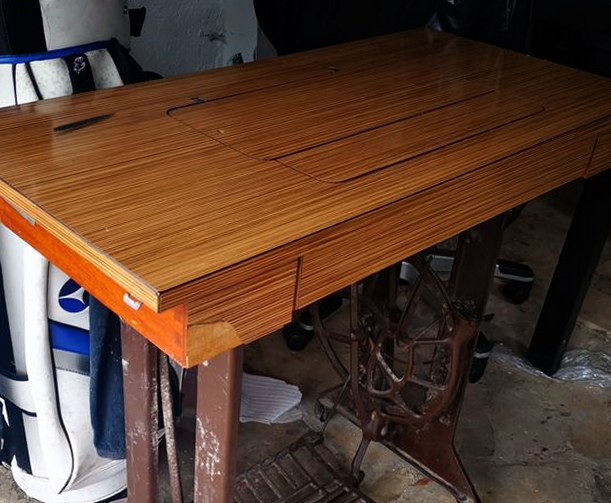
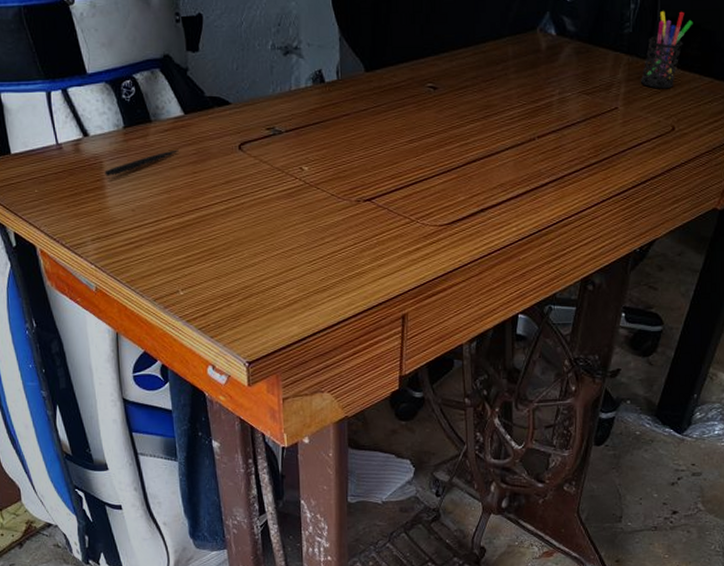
pen holder: none [514,14,561,77] -> present [640,11,693,89]

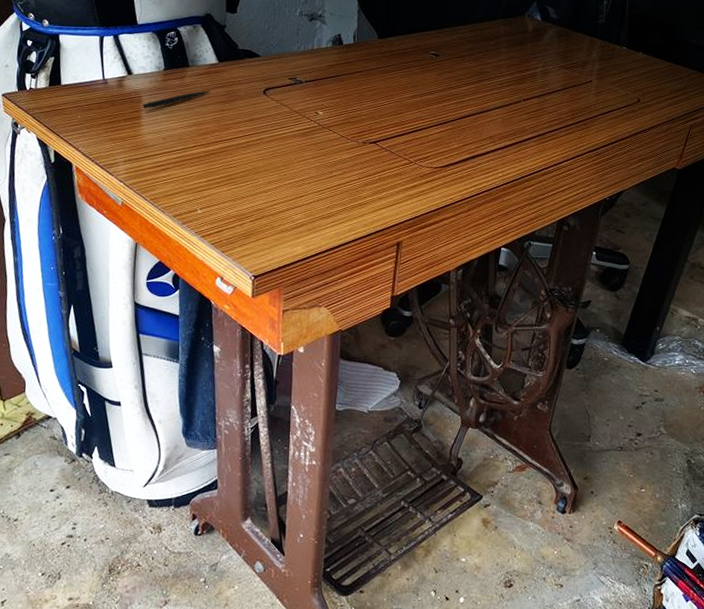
pen holder: present [640,11,693,89] -> none [611,8,656,69]

